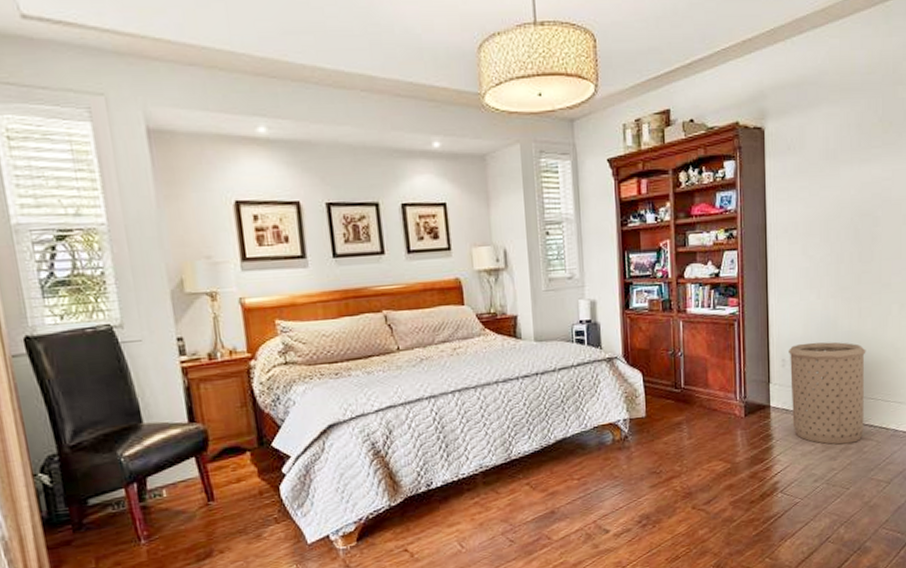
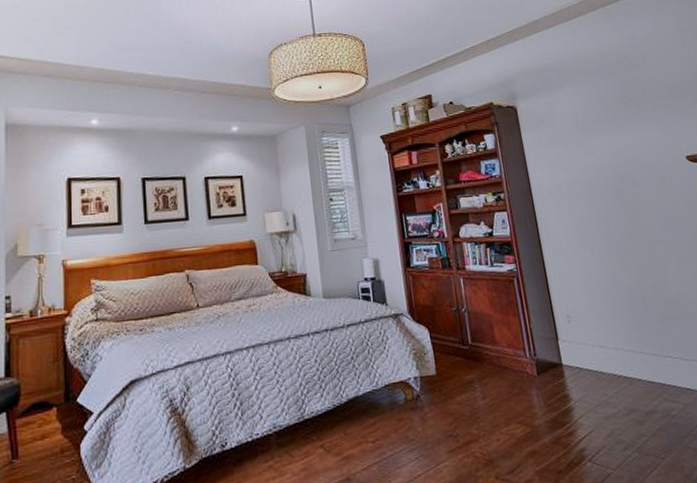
laundry basket: present [789,342,866,445] -> none [572,297,667,408]

